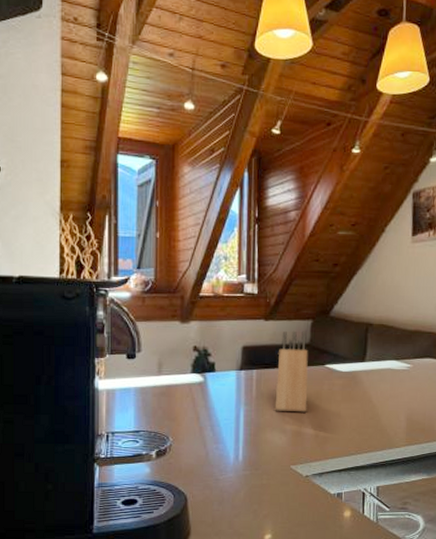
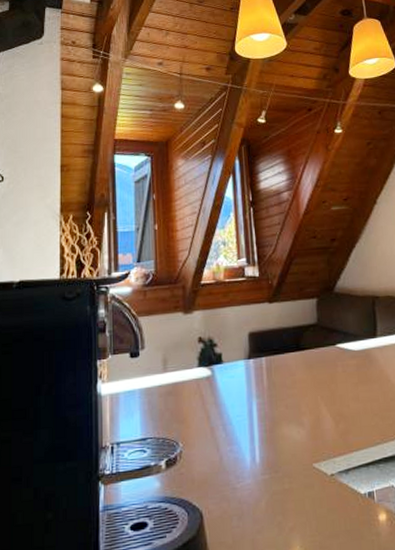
knife block: present [274,330,308,413] -> none [286,310,323,402]

